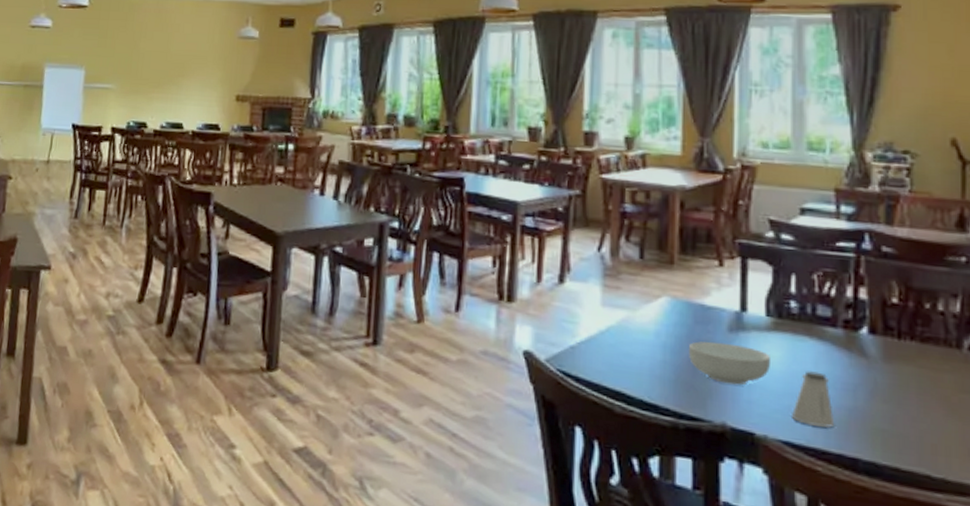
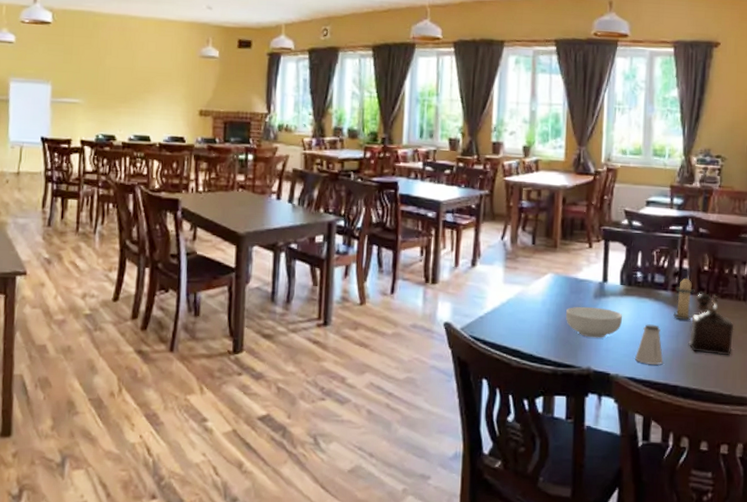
candle: none [847,308,879,369] -> present [673,275,695,320]
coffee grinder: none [872,333,944,424] -> present [688,293,734,356]

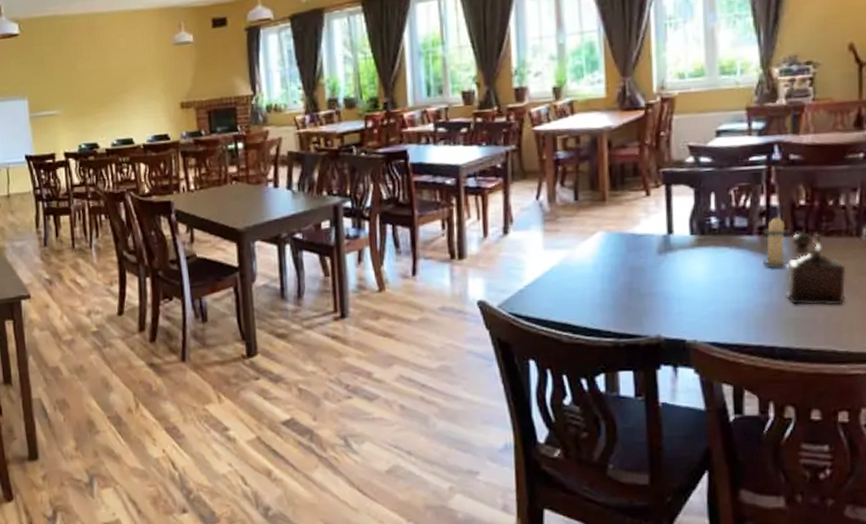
cereal bowl: present [566,306,622,338] -> none [624,264,696,301]
saltshaker: present [635,324,664,365] -> none [717,277,754,325]

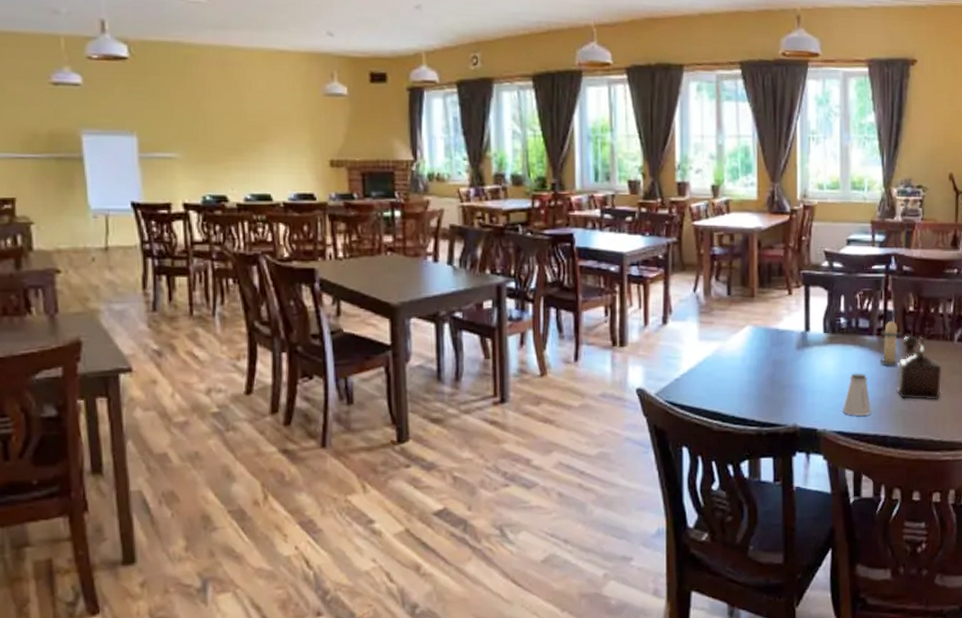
saltshaker: none [717,277,754,325] -> present [843,373,872,416]

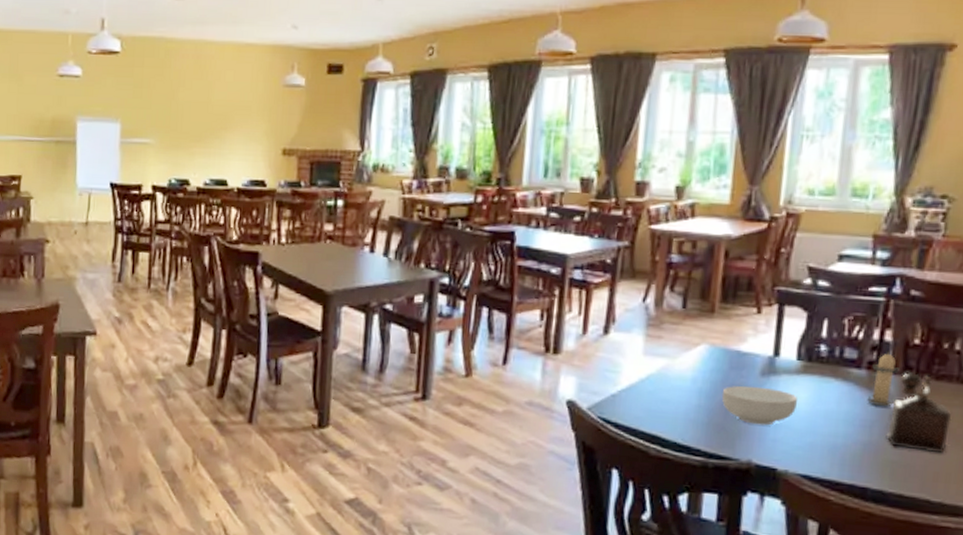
cereal bowl: none [768,359,827,393] -> present [722,385,797,426]
saltshaker: present [843,373,872,416] -> none [812,410,850,461]

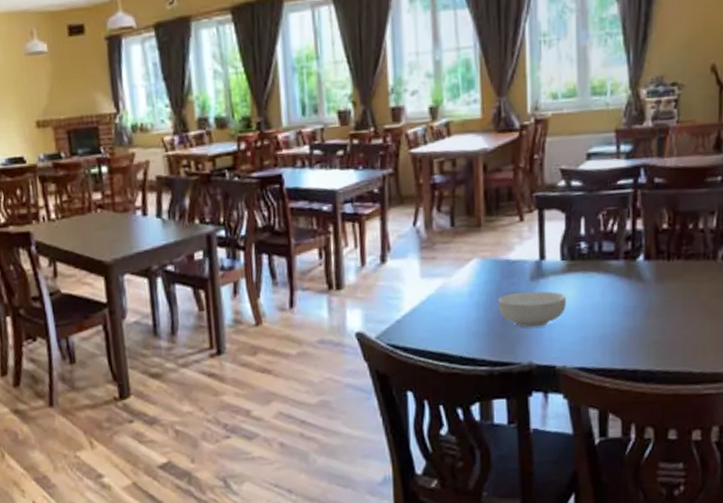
candle: present [867,350,899,406] -> none [628,238,653,292]
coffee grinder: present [885,373,952,454] -> none [648,256,703,328]

